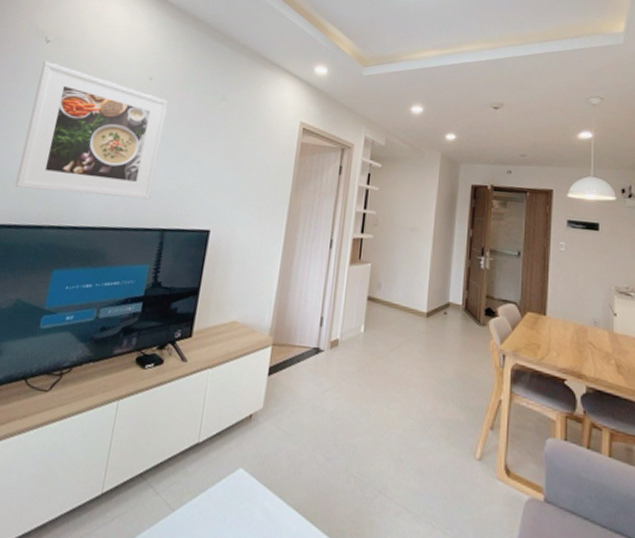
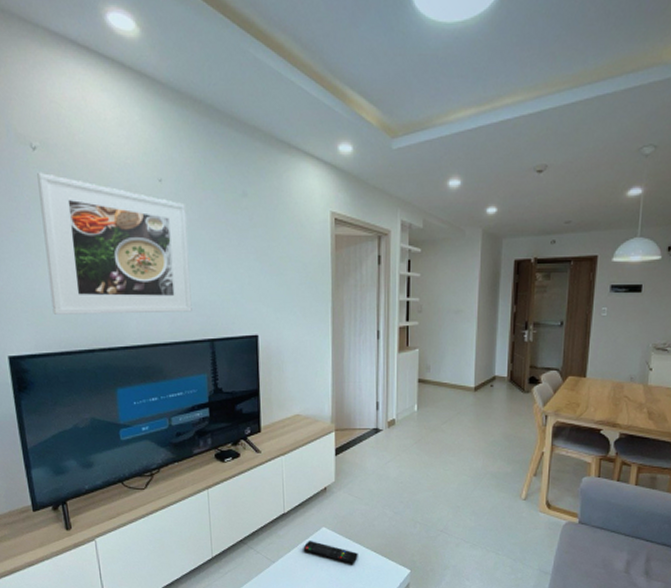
remote control: none [211,485,277,526] -> present [303,541,358,564]

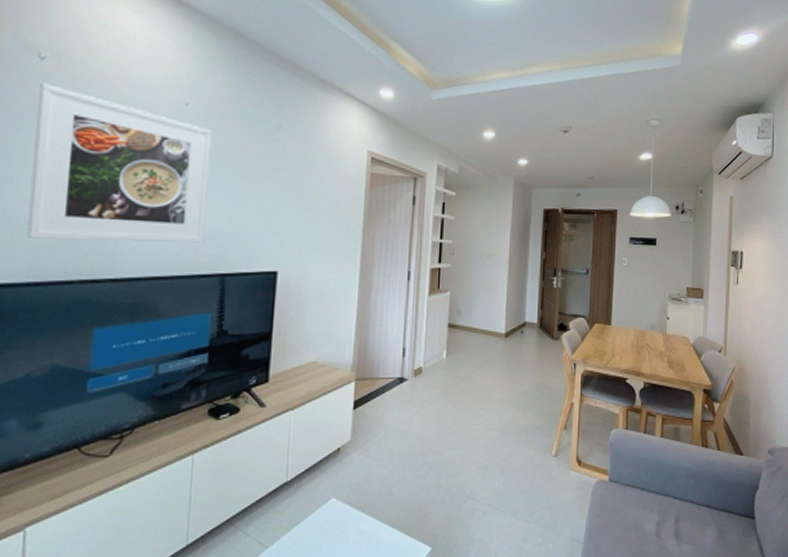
remote control: present [303,541,358,564] -> none [305,516,372,544]

